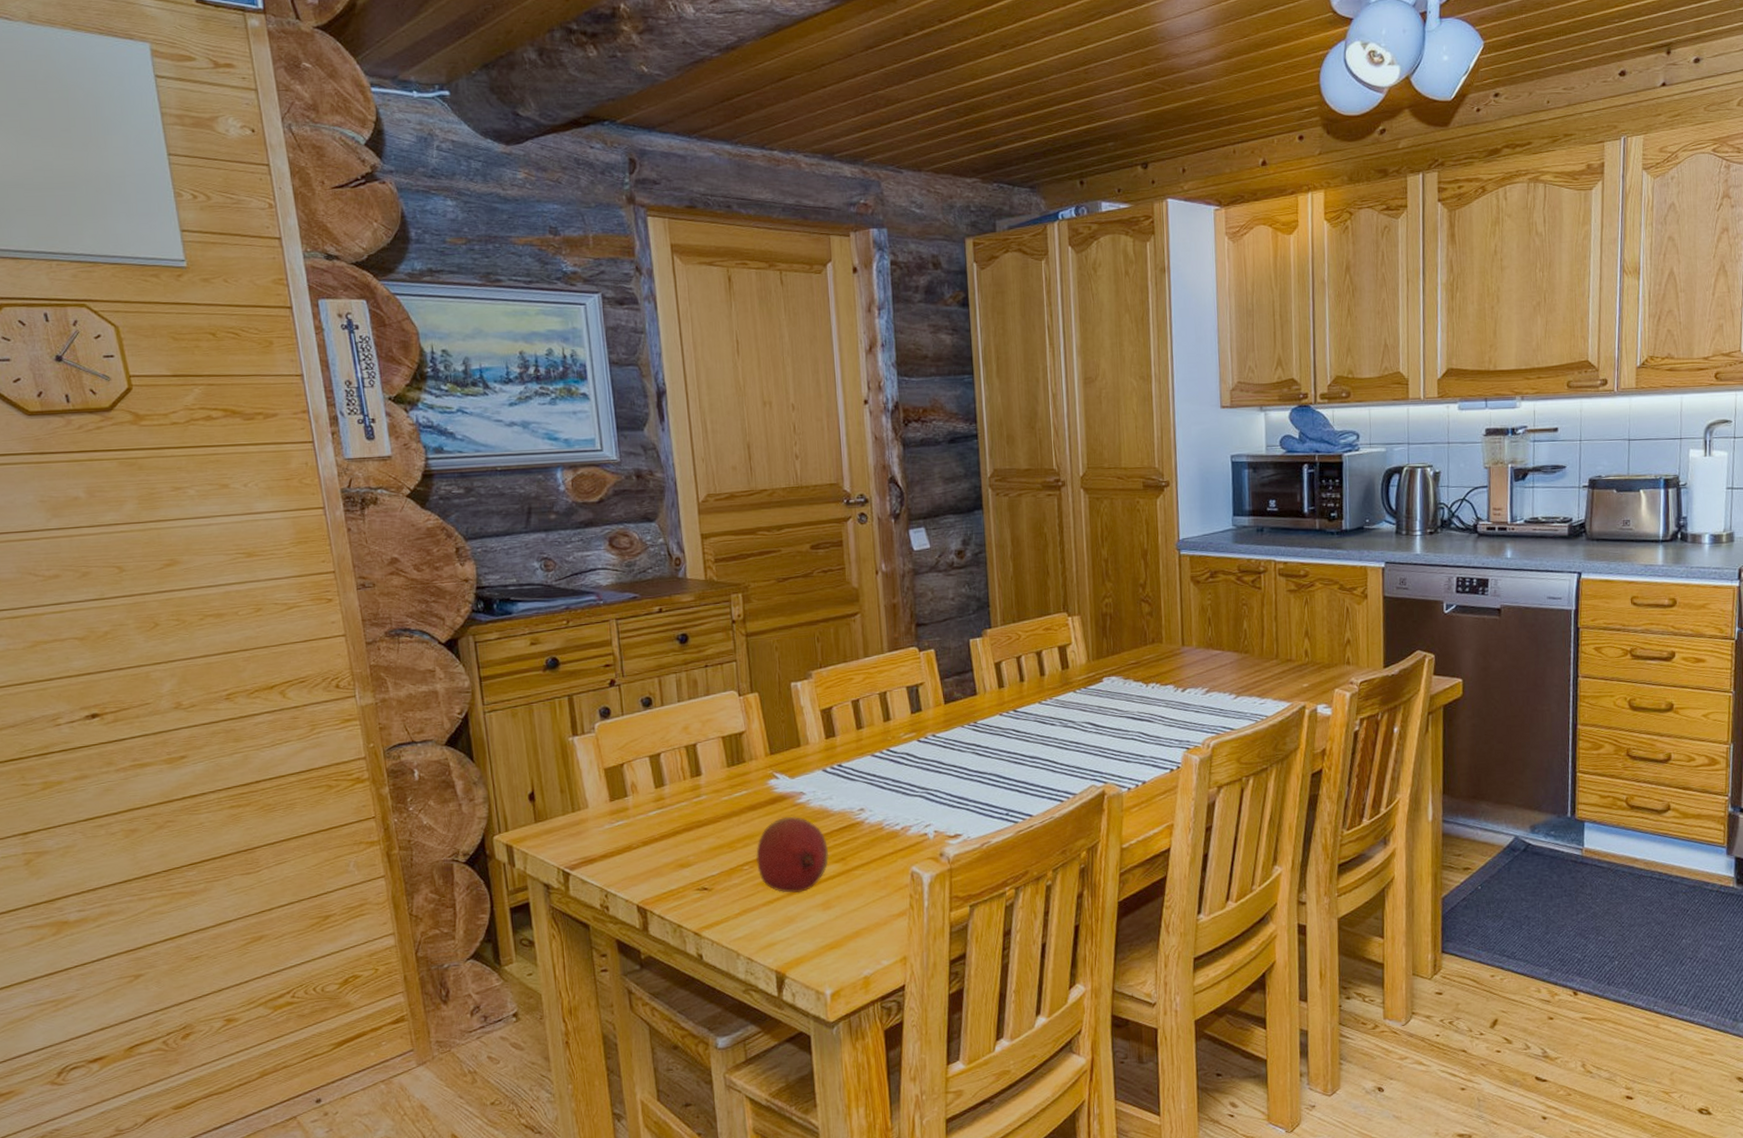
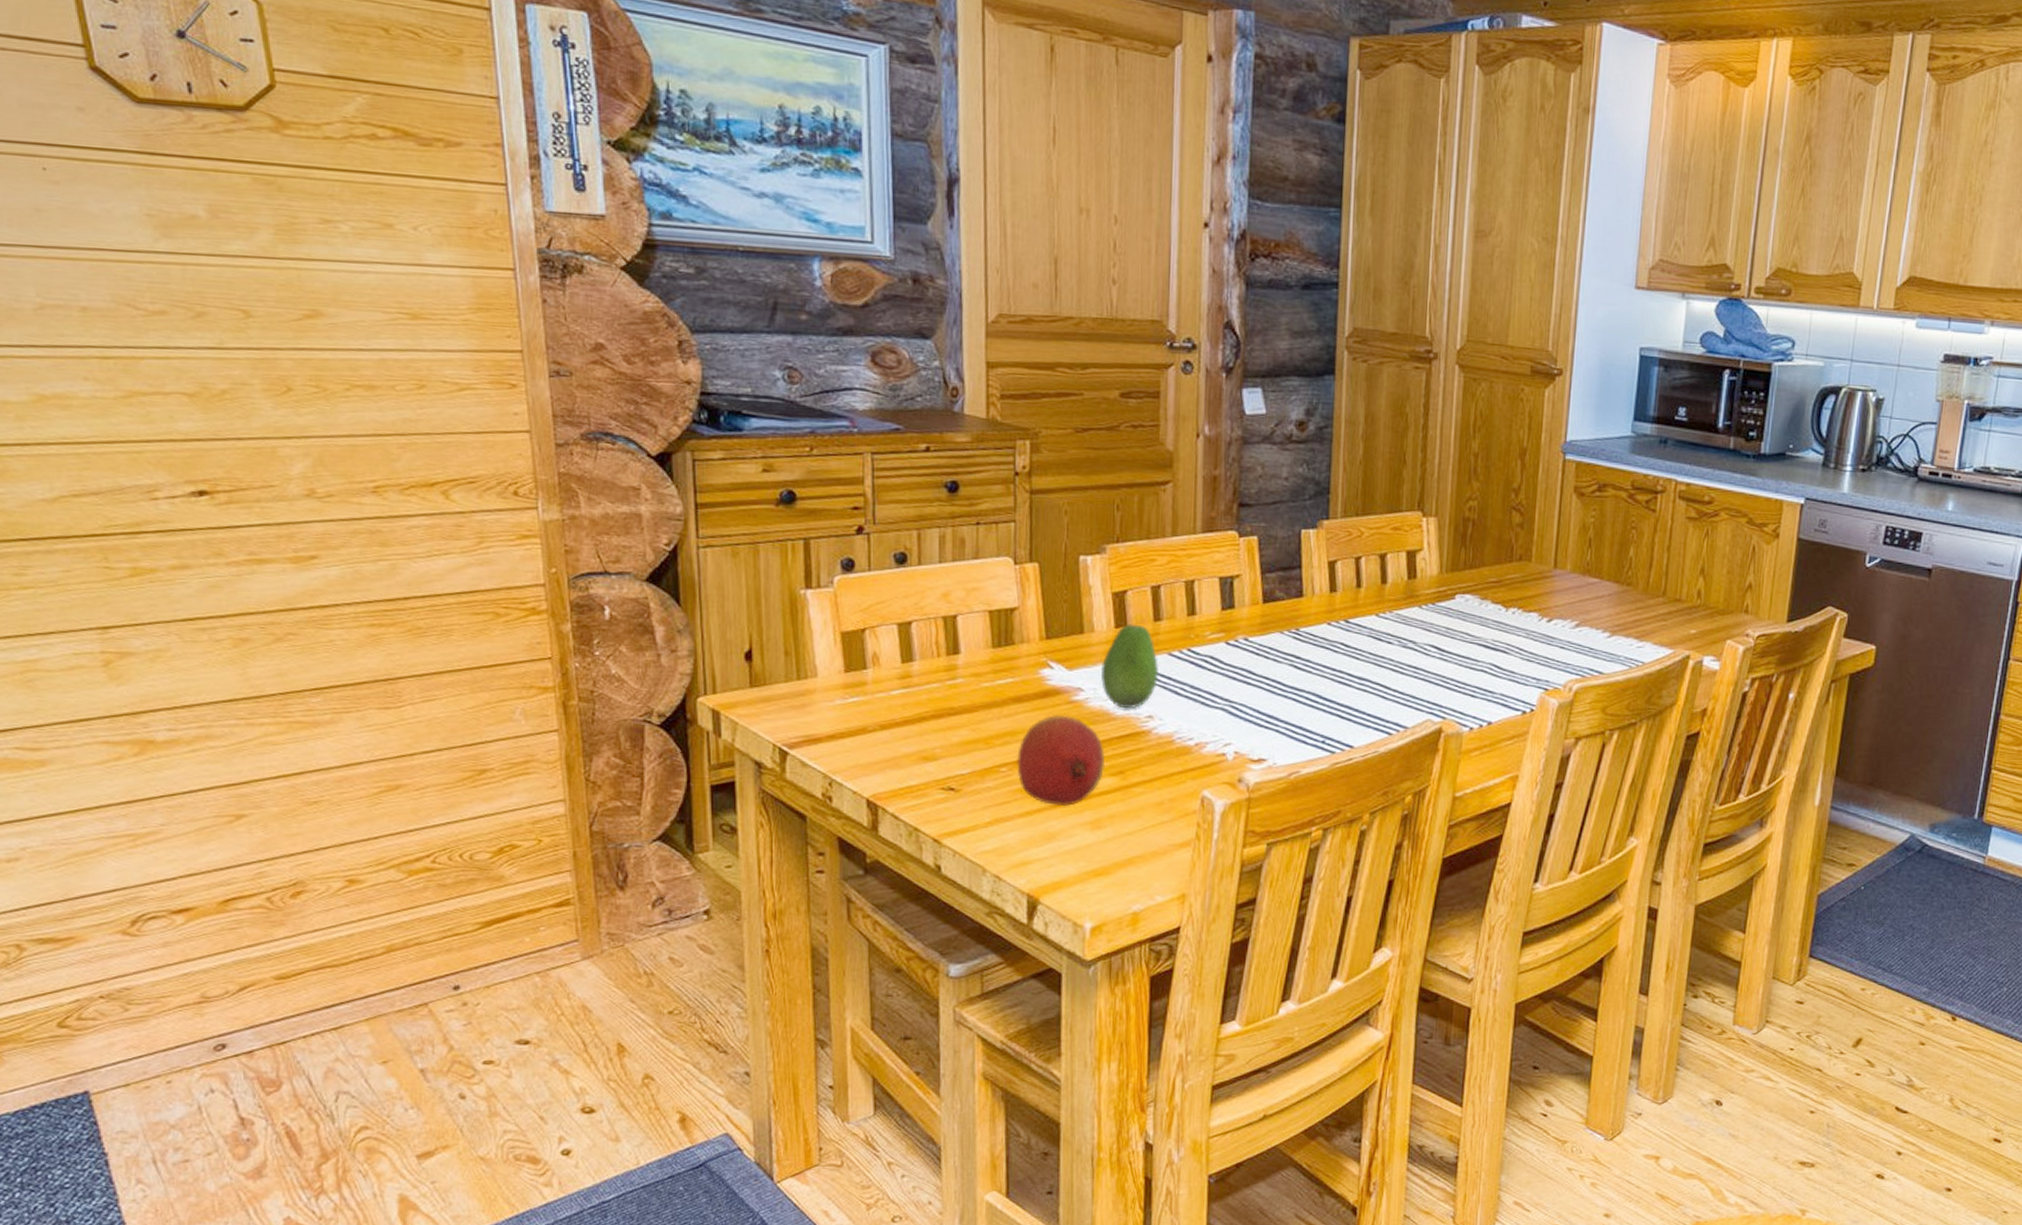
fruit: none [818,733,866,806] -> present [1101,623,1159,709]

